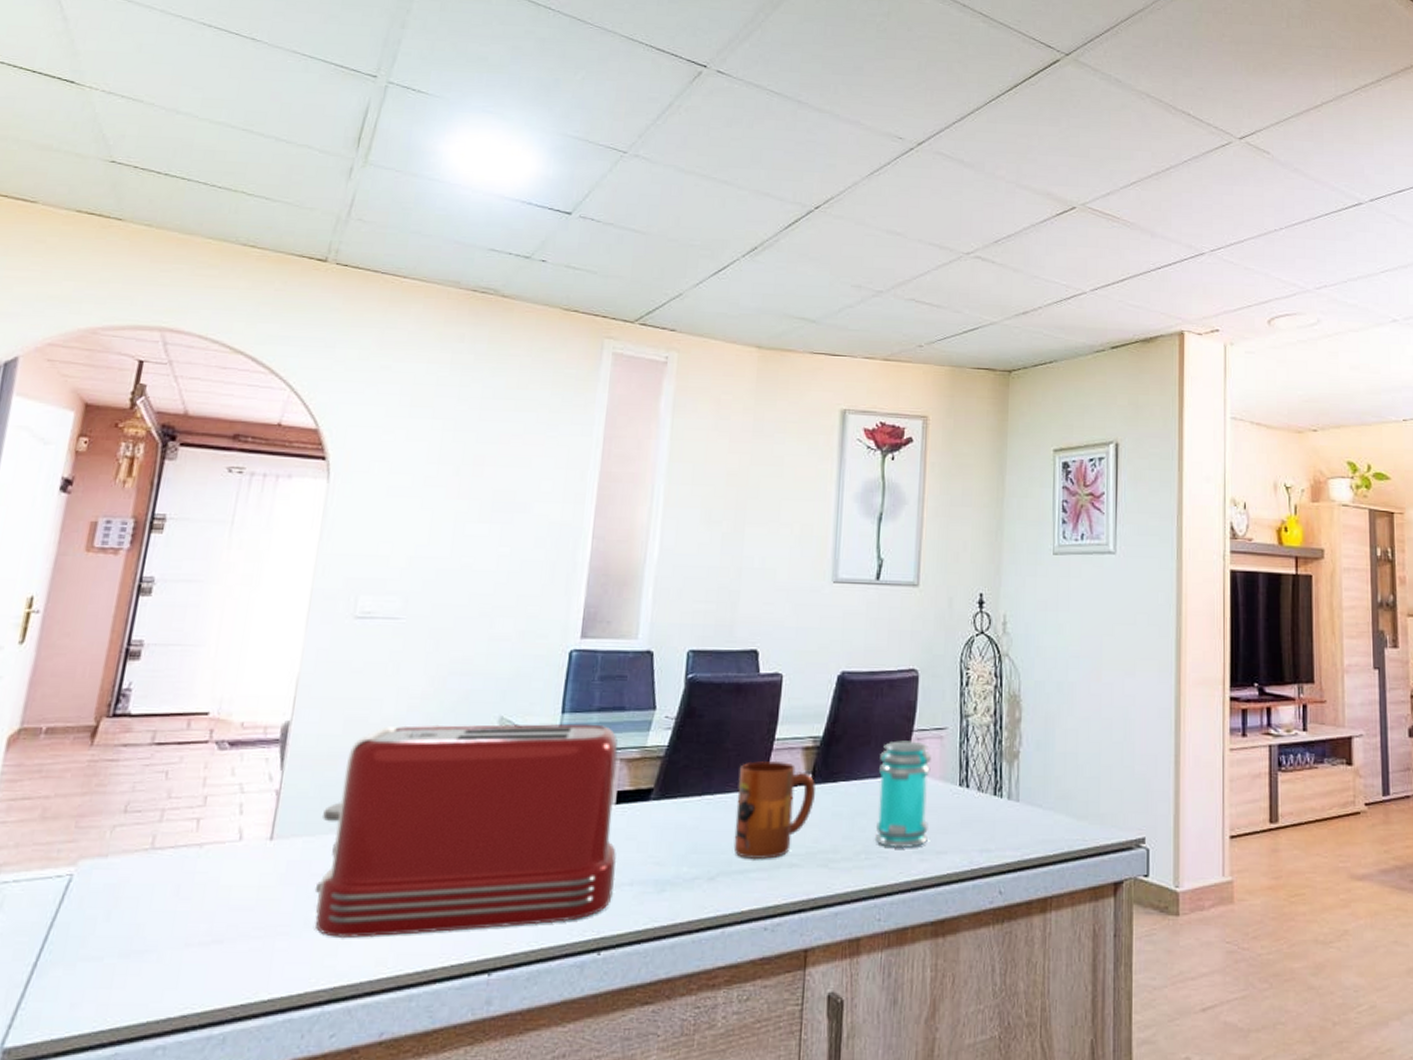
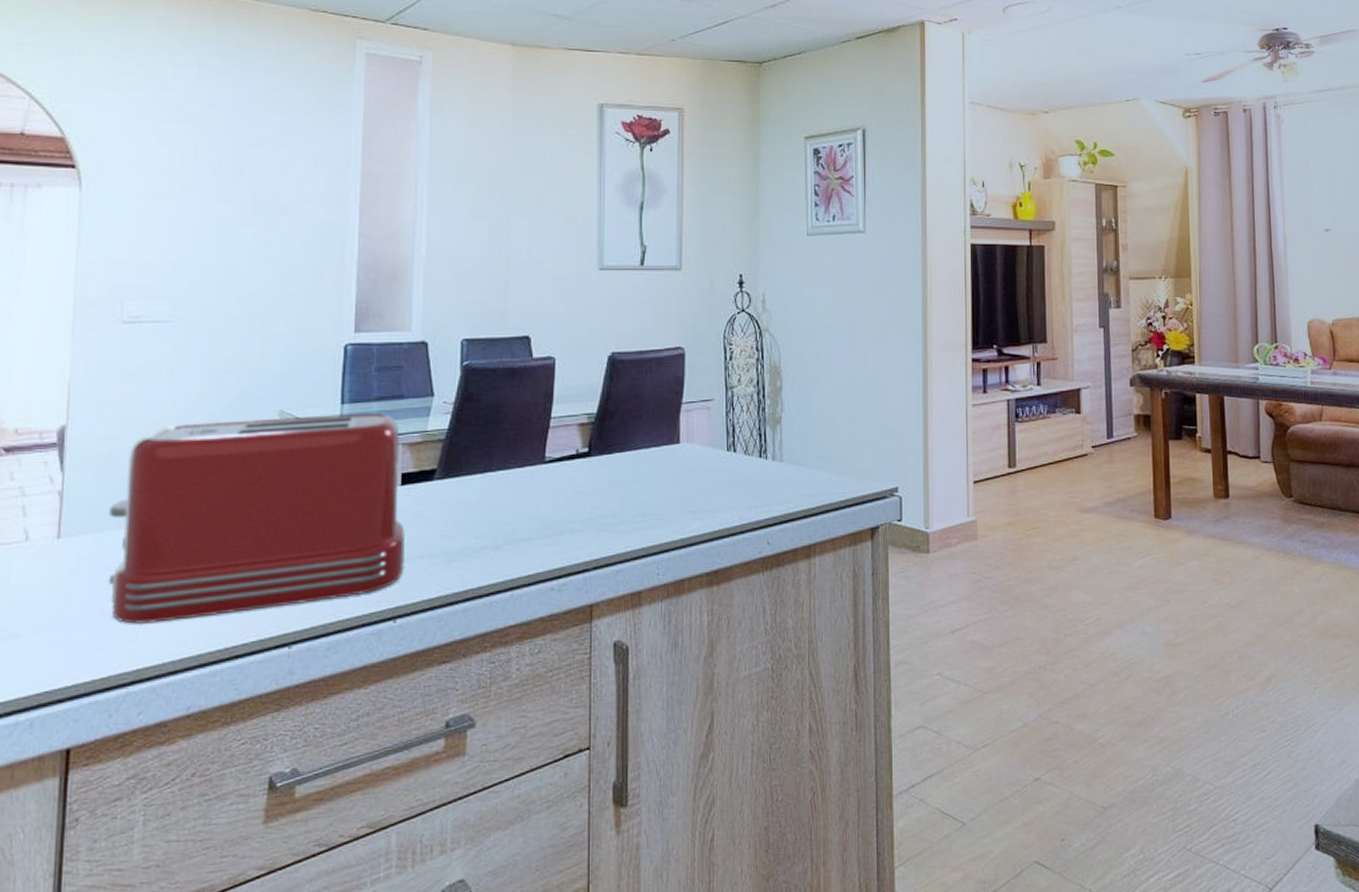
mug: present [733,760,815,860] -> none [517,437,592,529]
jar: present [876,740,931,848] -> none [651,412,700,509]

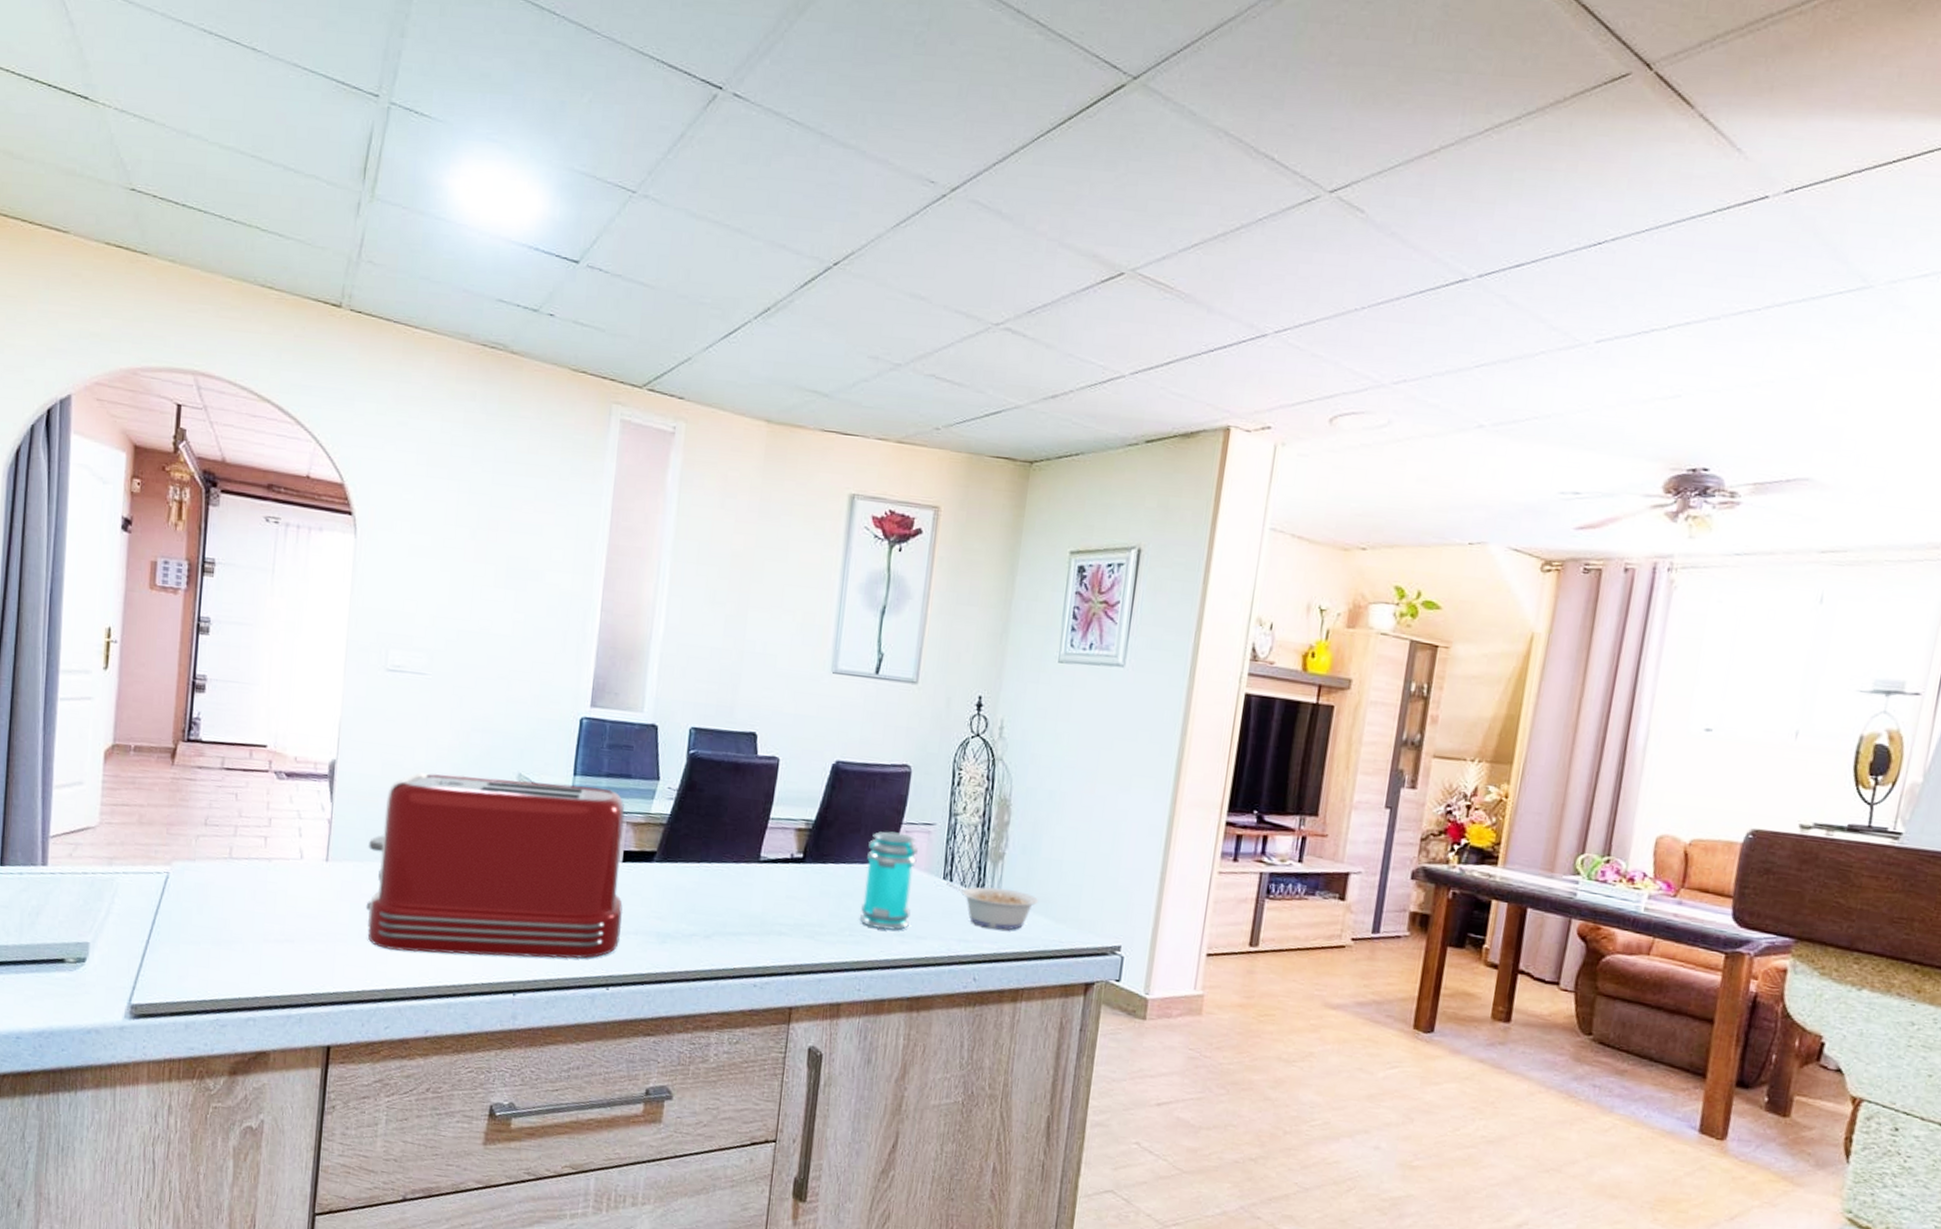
jar: none [651,412,700,509] -> present [860,831,918,930]
legume: none [731,451,819,491] -> present [946,882,1039,930]

